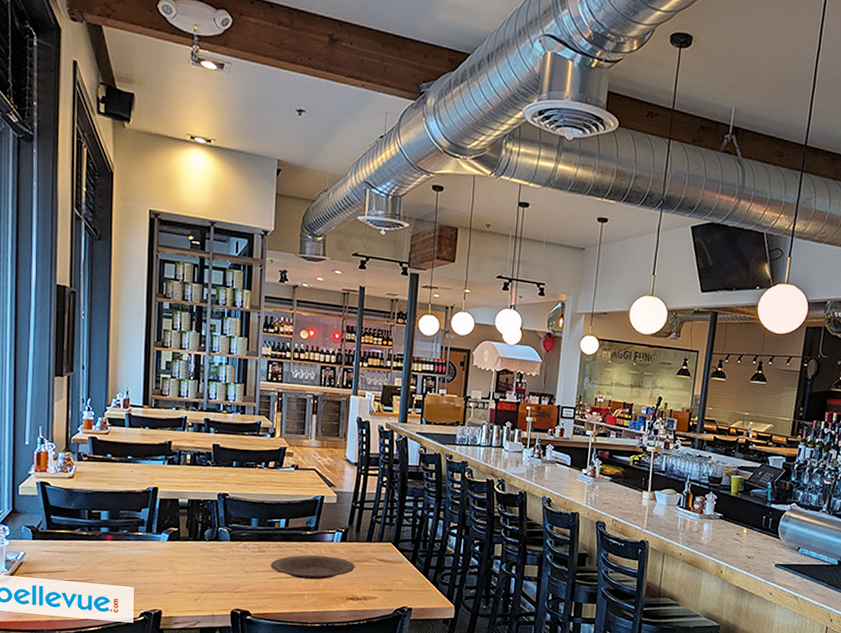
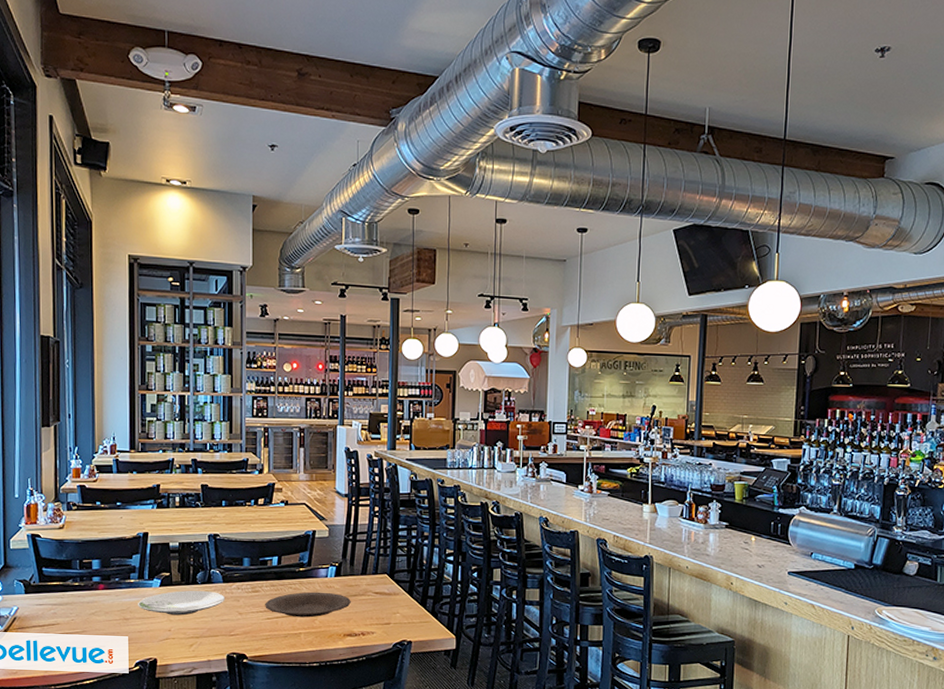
plate: none [145,546,232,571] -> present [138,590,226,616]

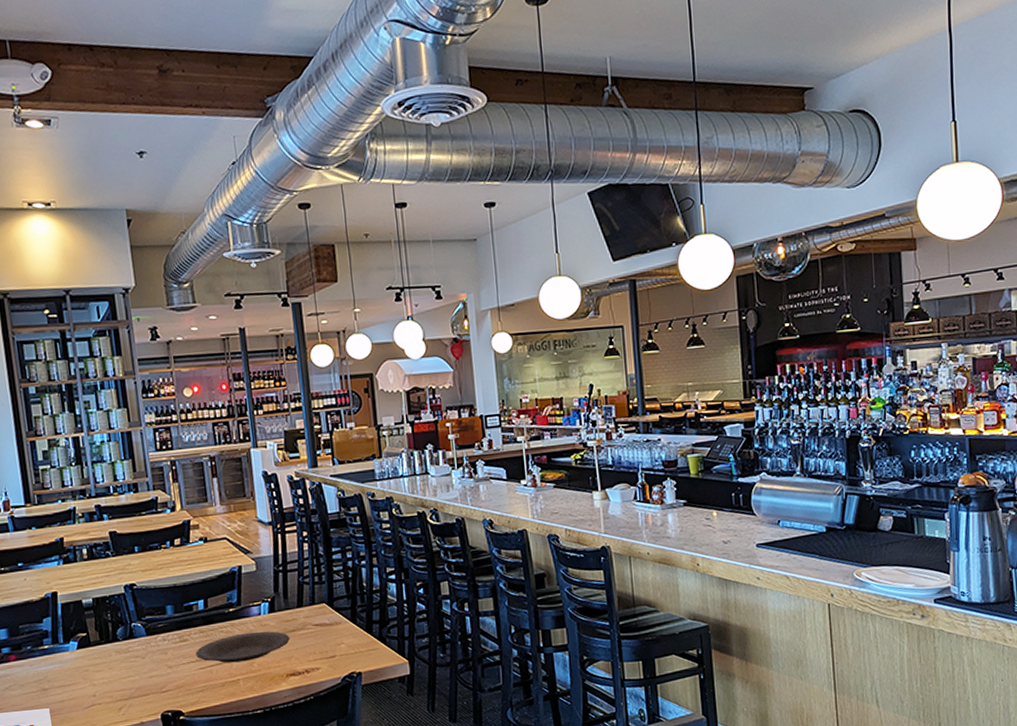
plate: present [138,590,226,616] -> none [55,647,152,679]

